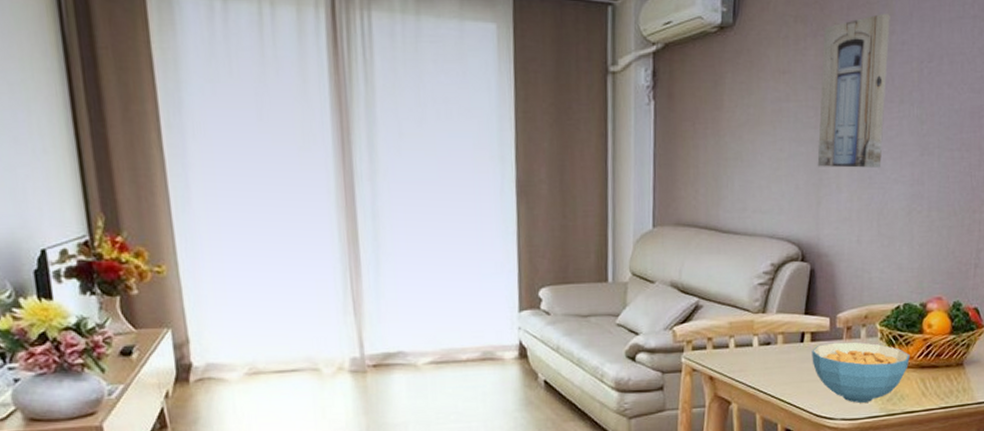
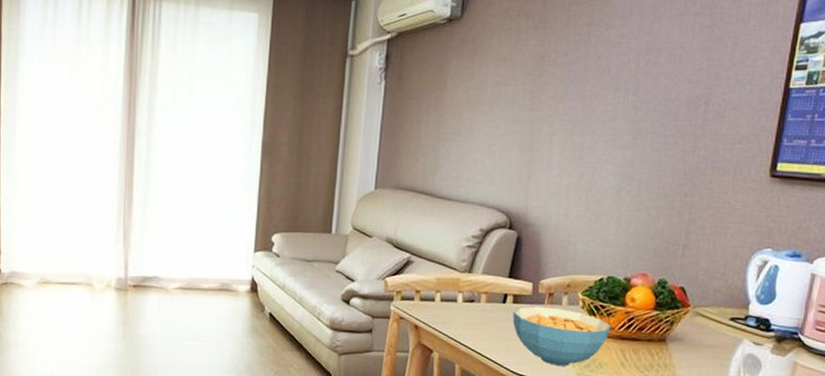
wall art: present [817,14,890,168] -> none [530,10,611,149]

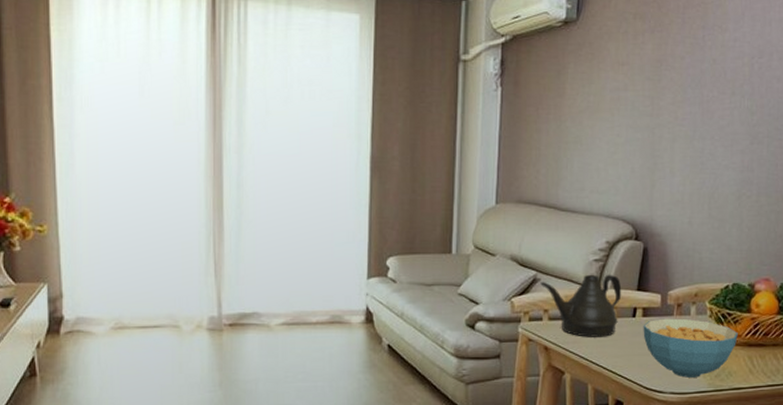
teapot: none [413,259,494,320] -> present [540,274,622,337]

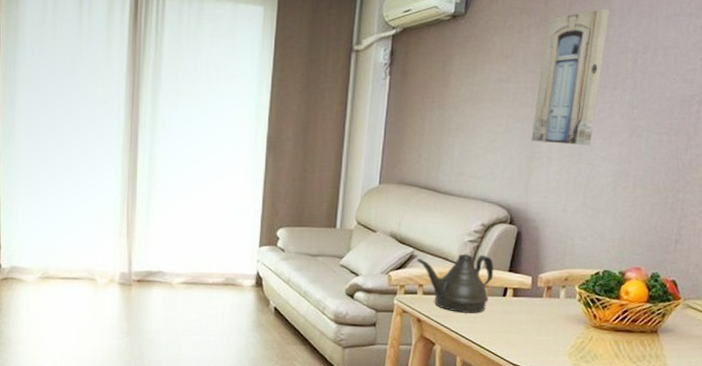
cereal bowl: present [643,318,738,378] -> none [512,299,606,357]
wall art: none [652,13,723,154] -> present [531,9,610,145]

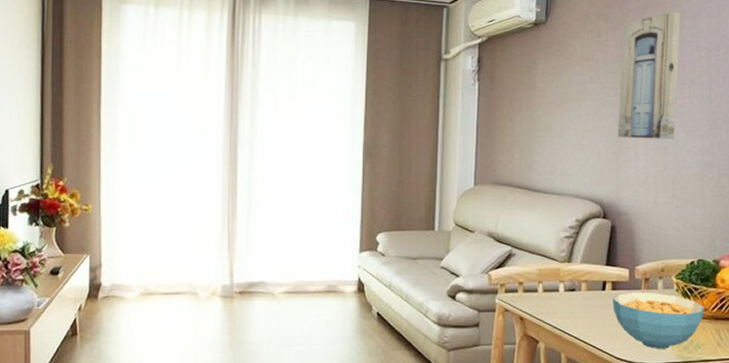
teapot: present [417,254,494,313] -> none [515,250,592,309]
cereal bowl: none [512,299,606,357] -> present [612,292,705,349]

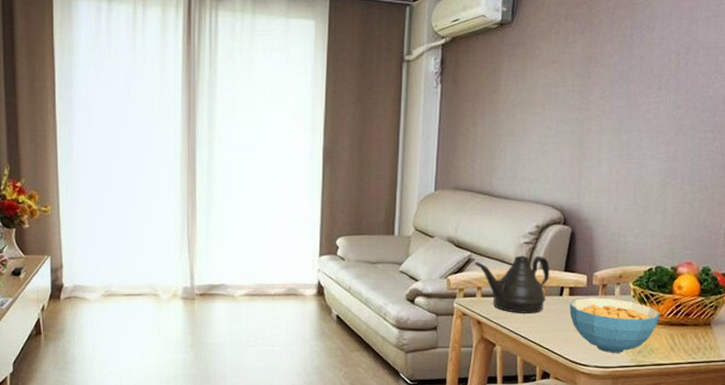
teapot: none [515,250,592,309] -> present [474,255,550,313]
wall art: present [617,12,681,139] -> none [581,13,651,145]

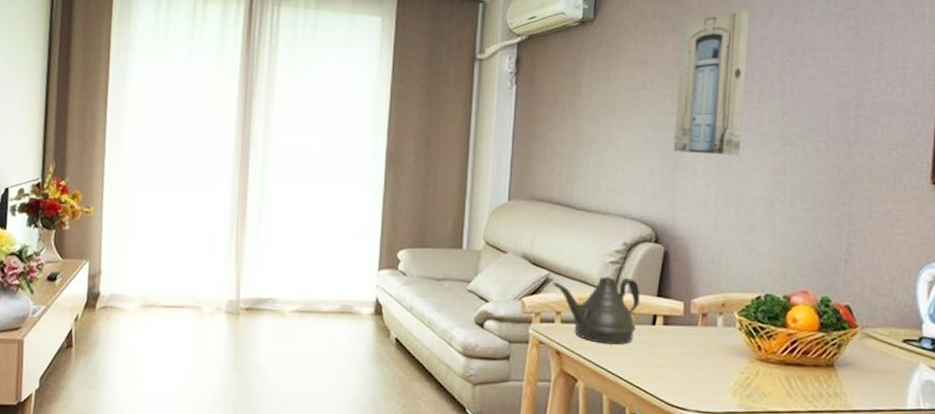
cereal bowl: present [569,297,660,353] -> none [664,328,772,396]
wall art: none [581,13,651,145] -> present [673,11,750,155]

